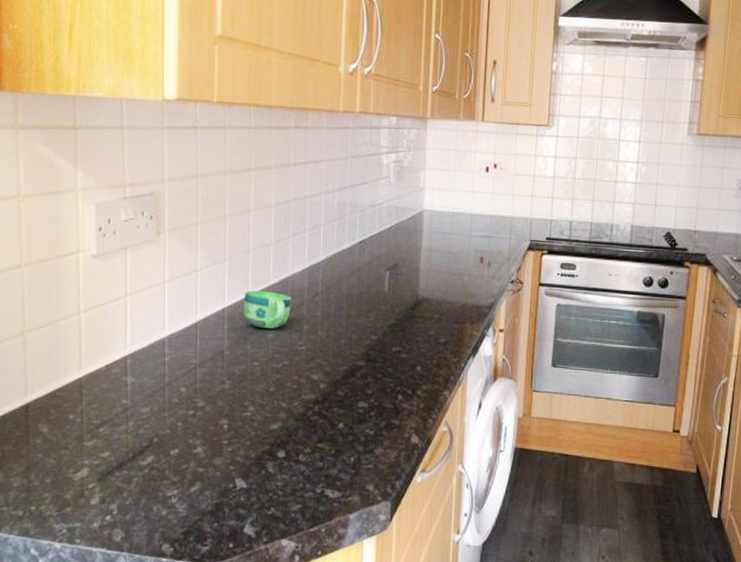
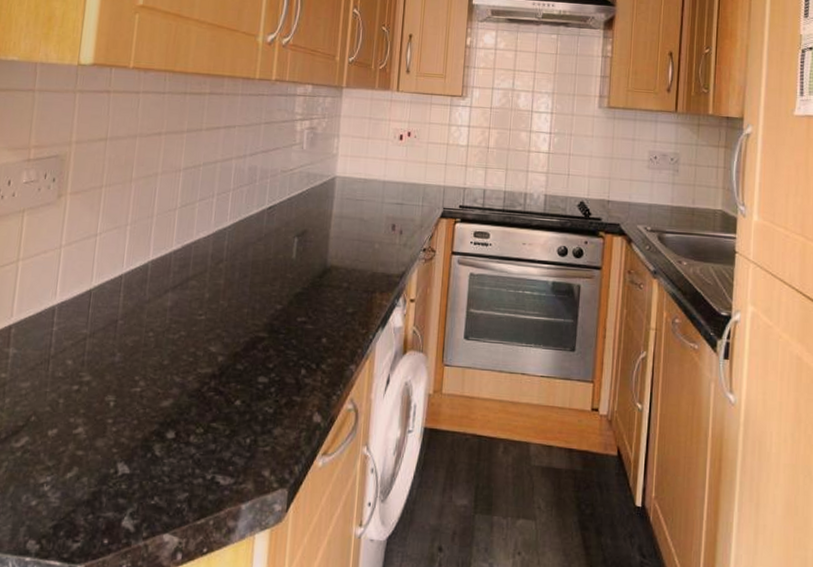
cup: present [243,290,292,329] -> none [142,256,195,297]

